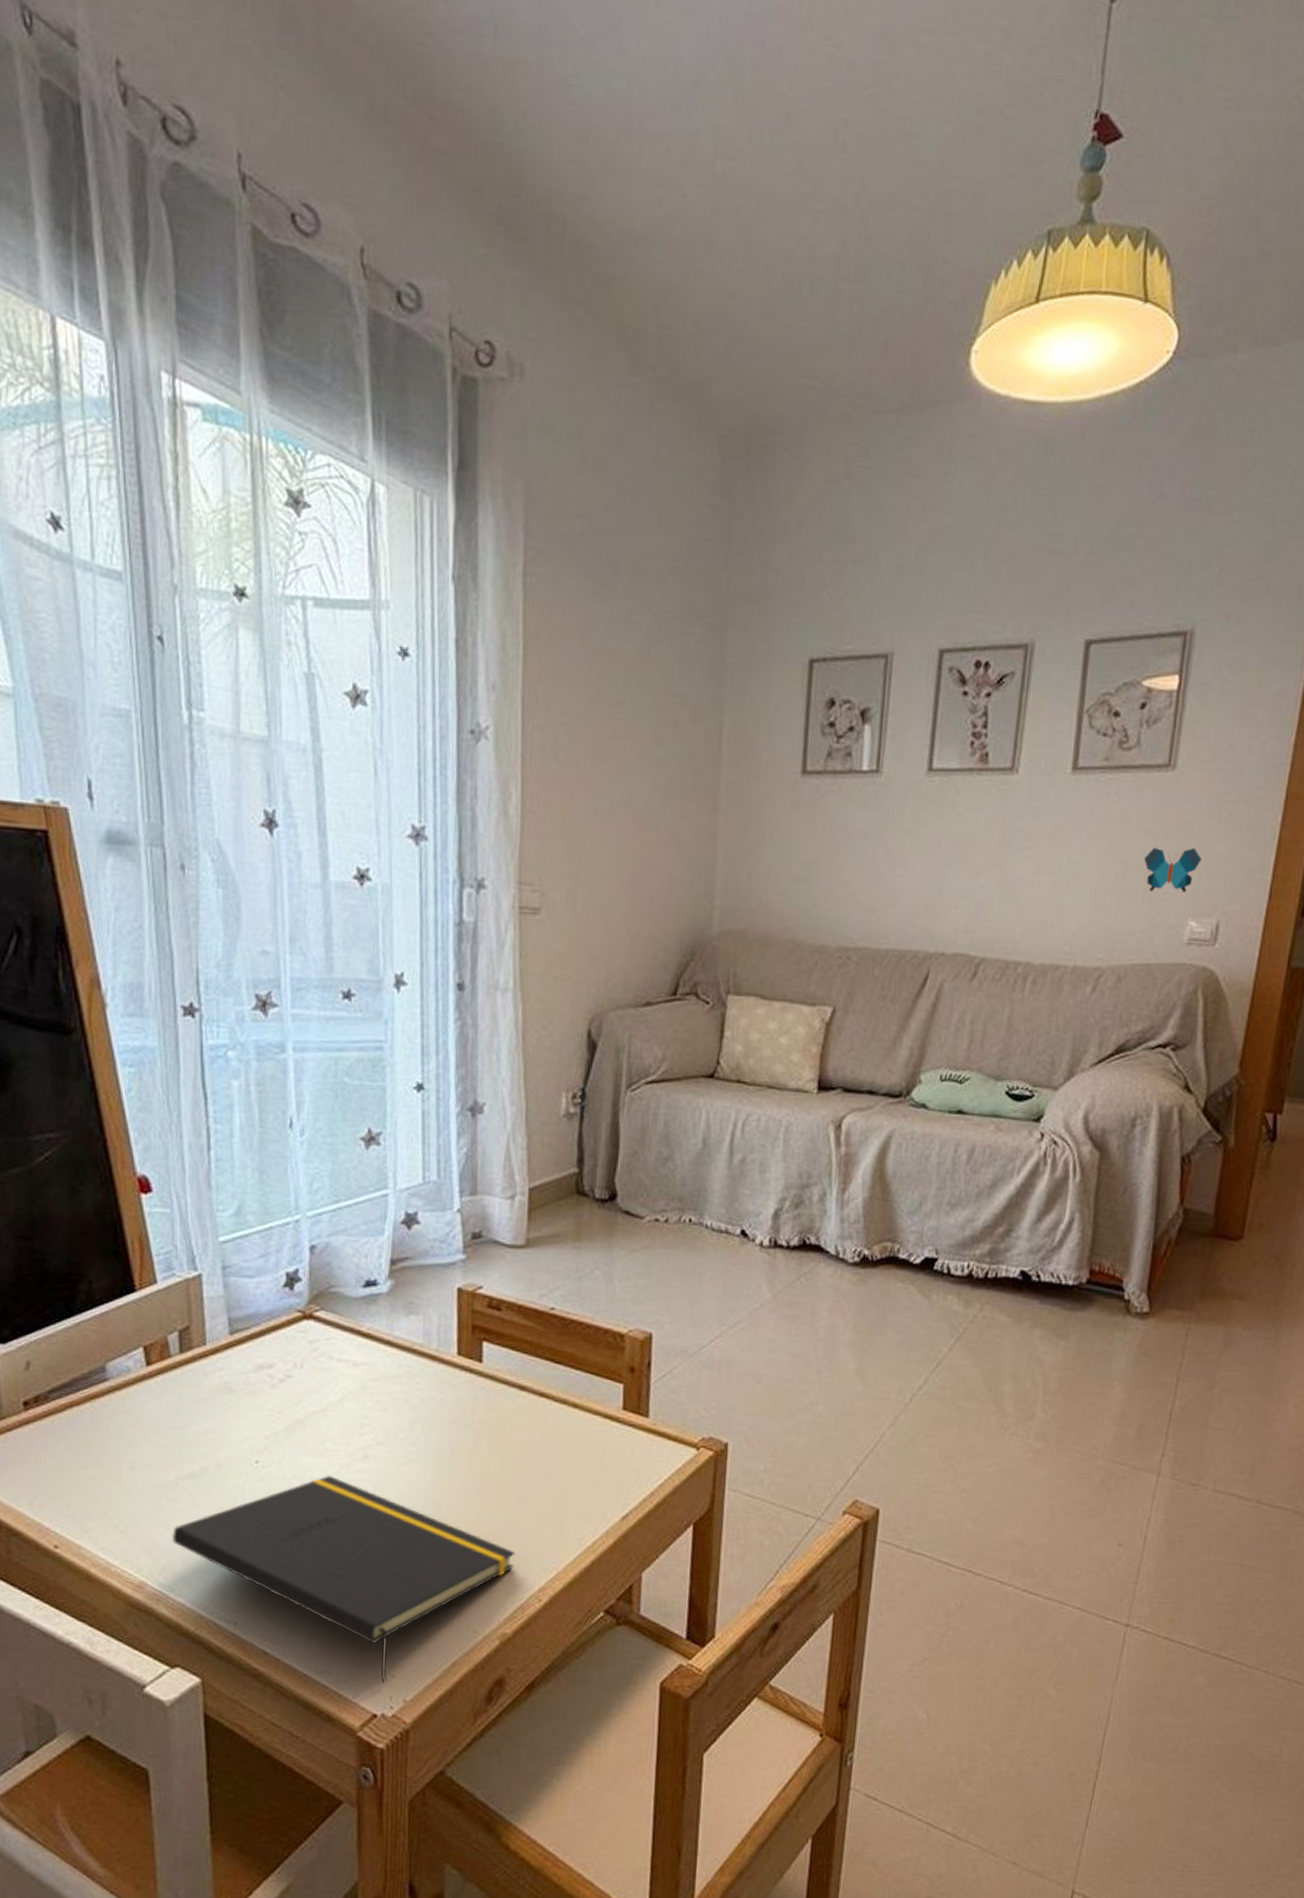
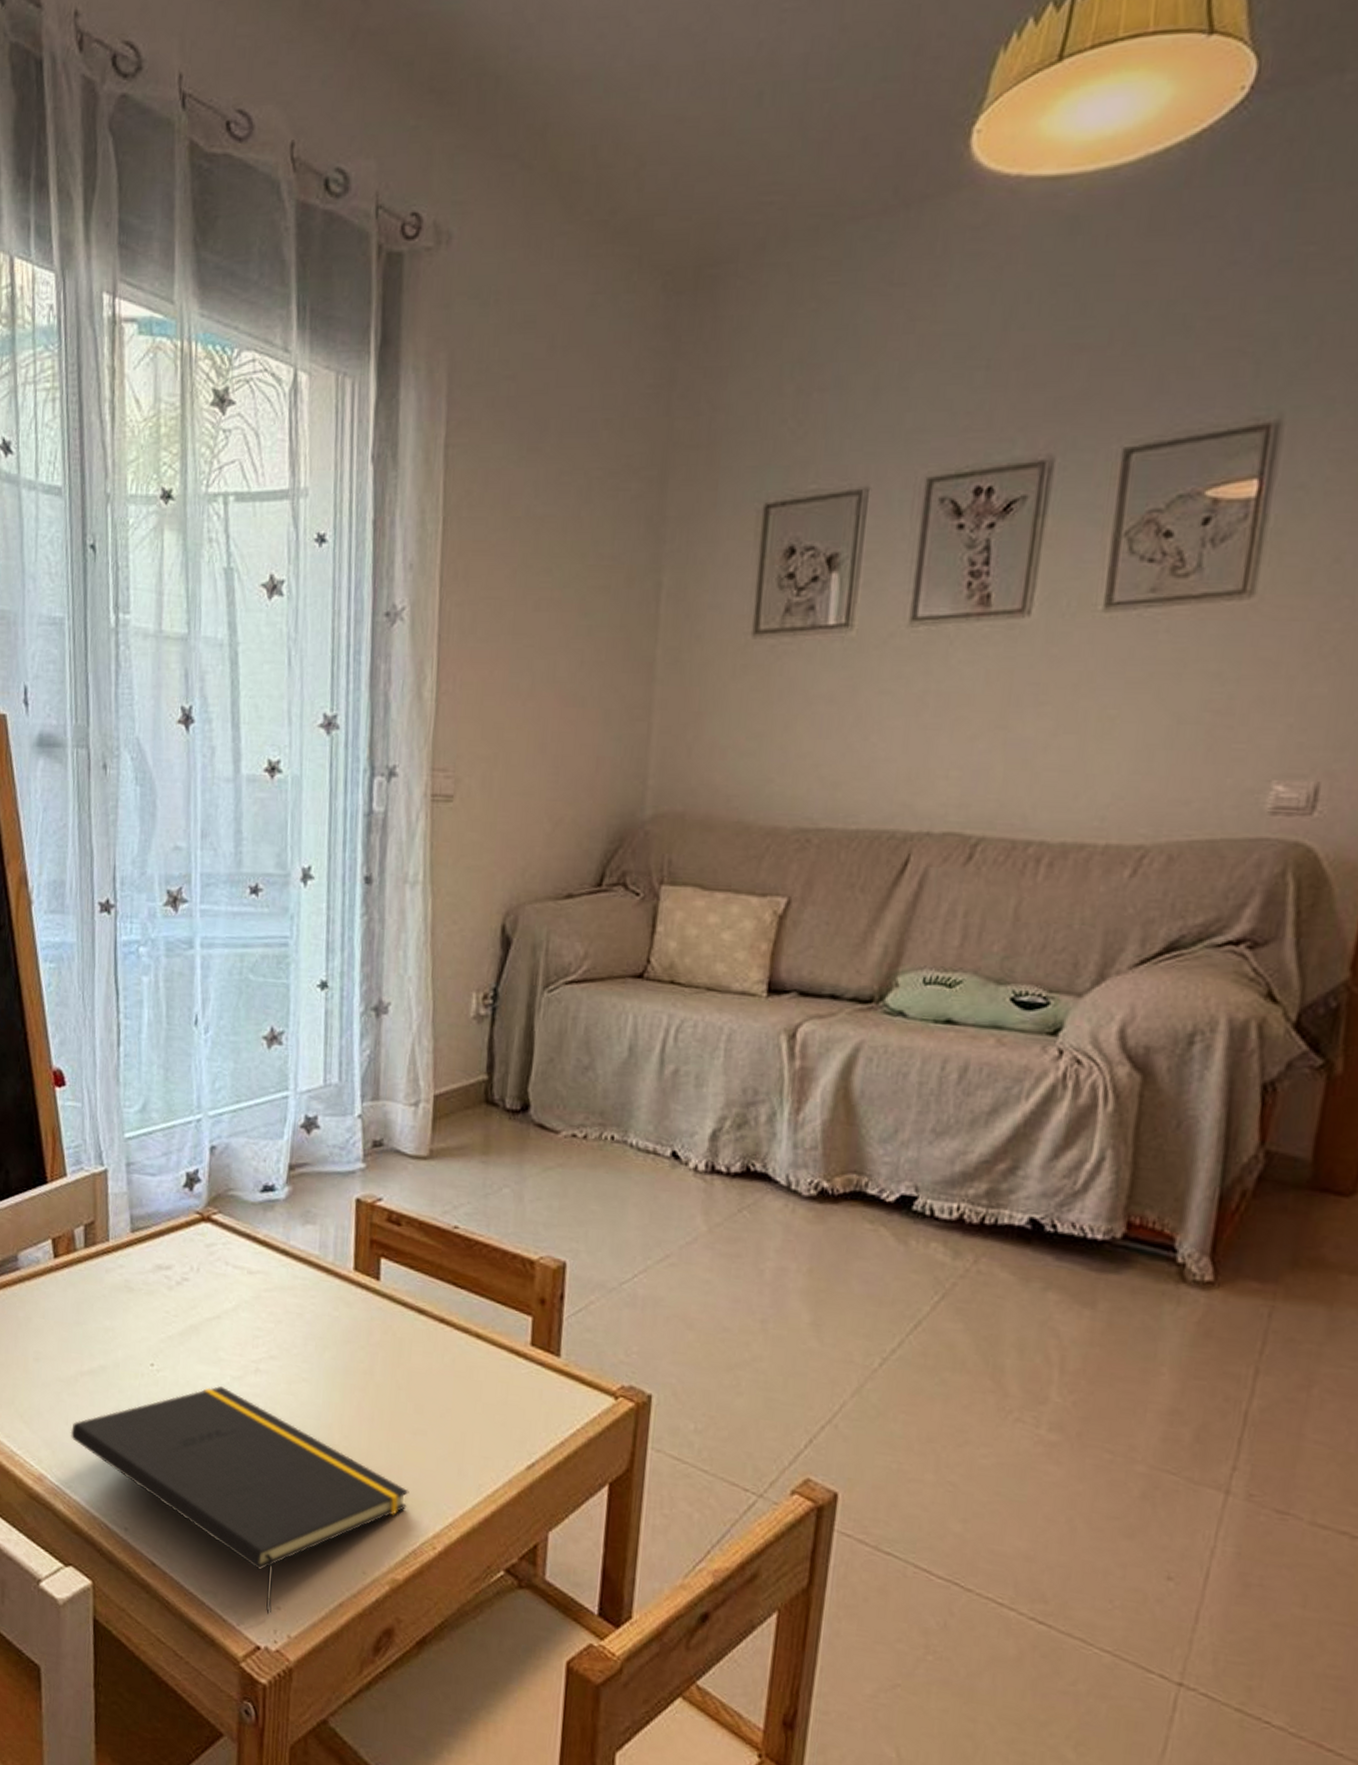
decorative butterfly: present [1144,847,1202,894] -> none [1207,693,1292,750]

